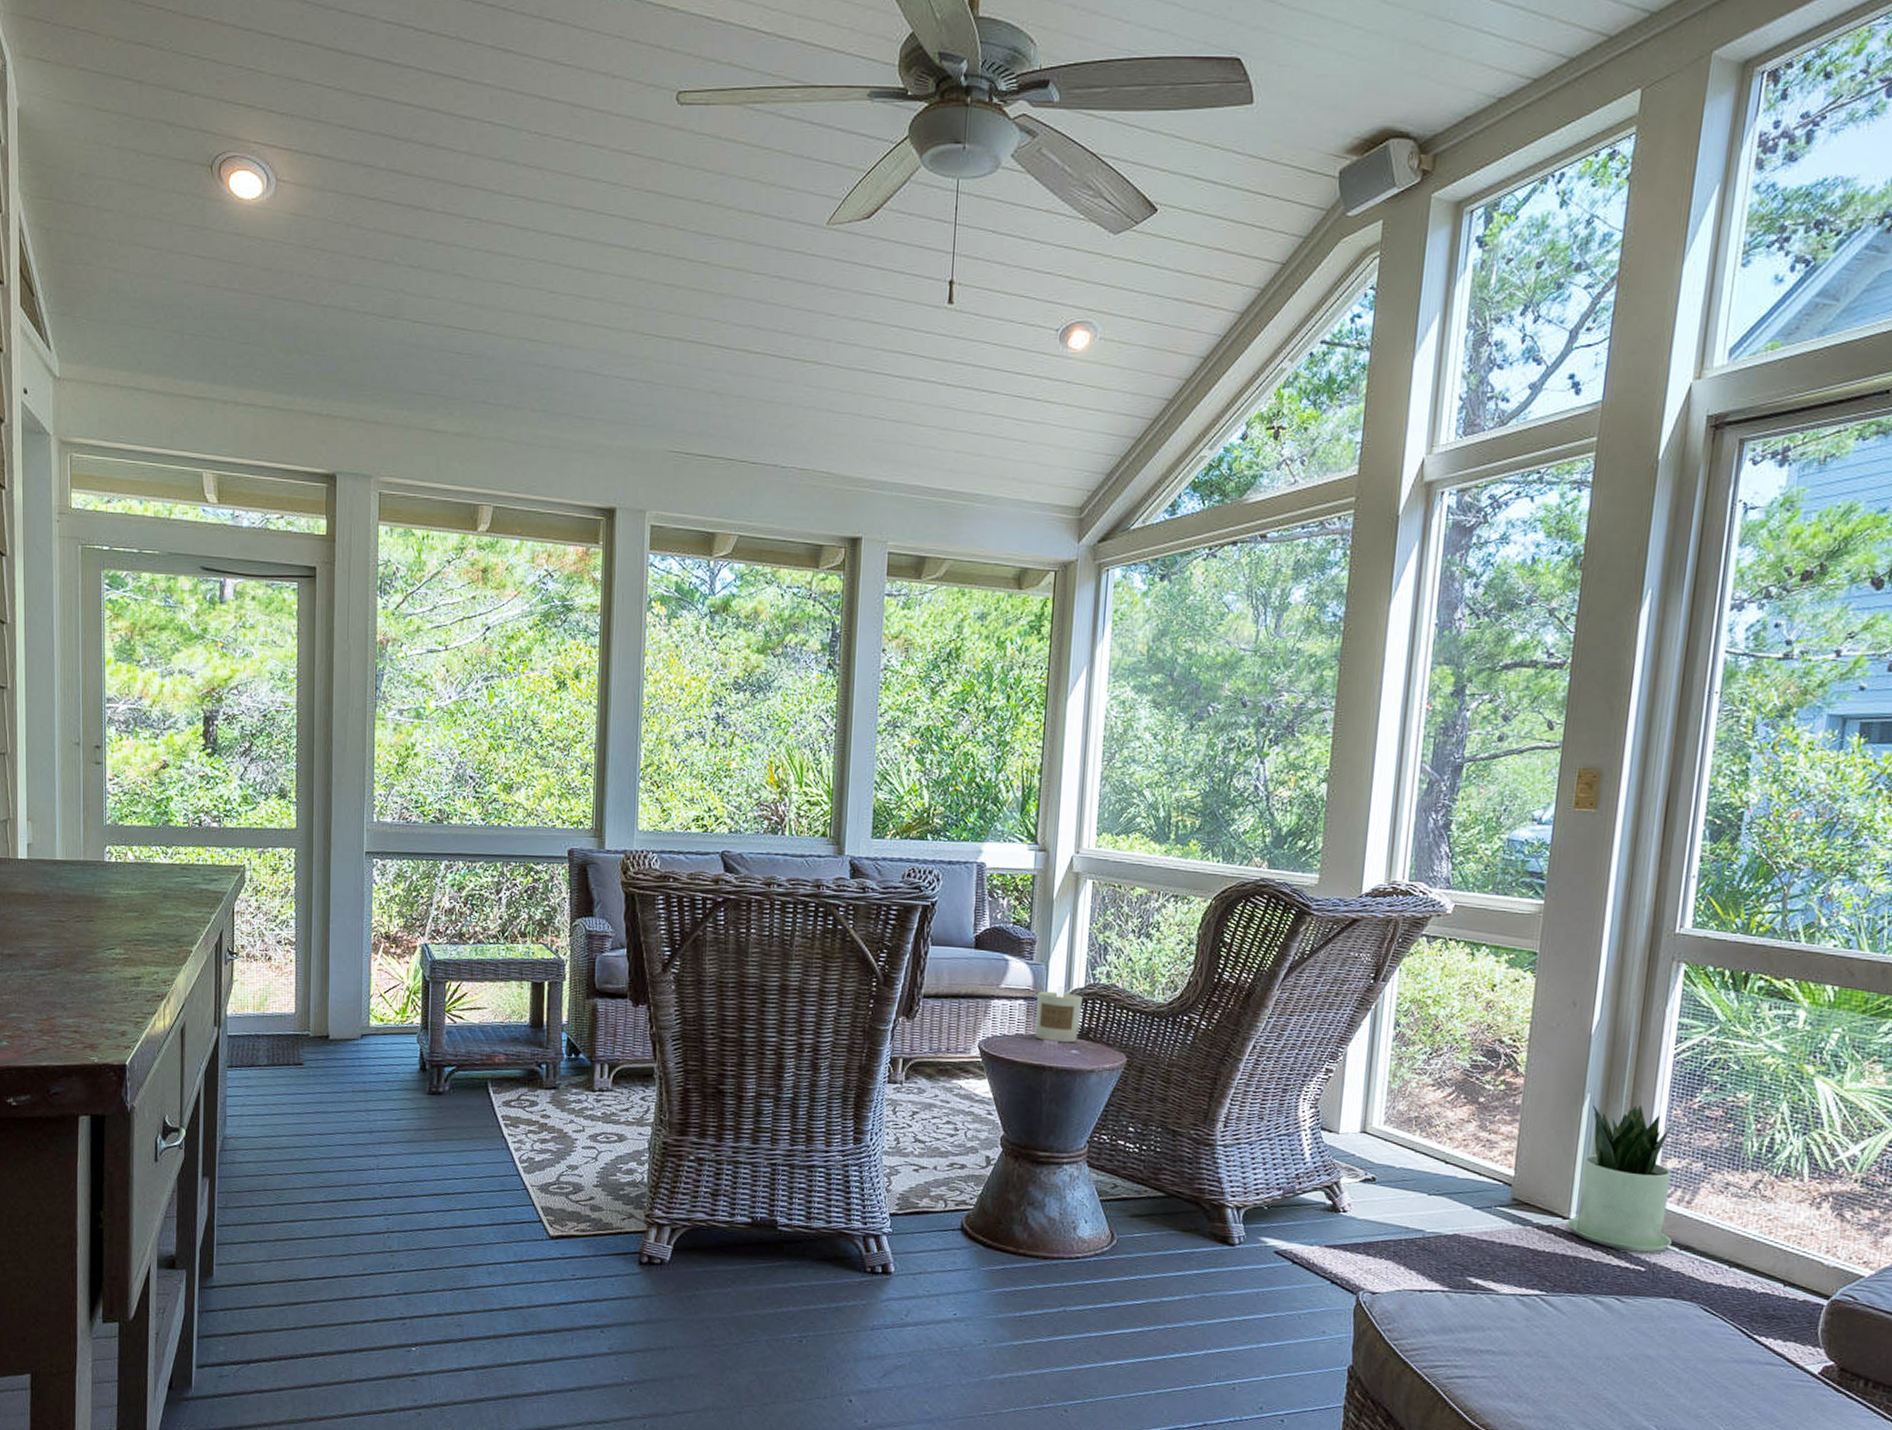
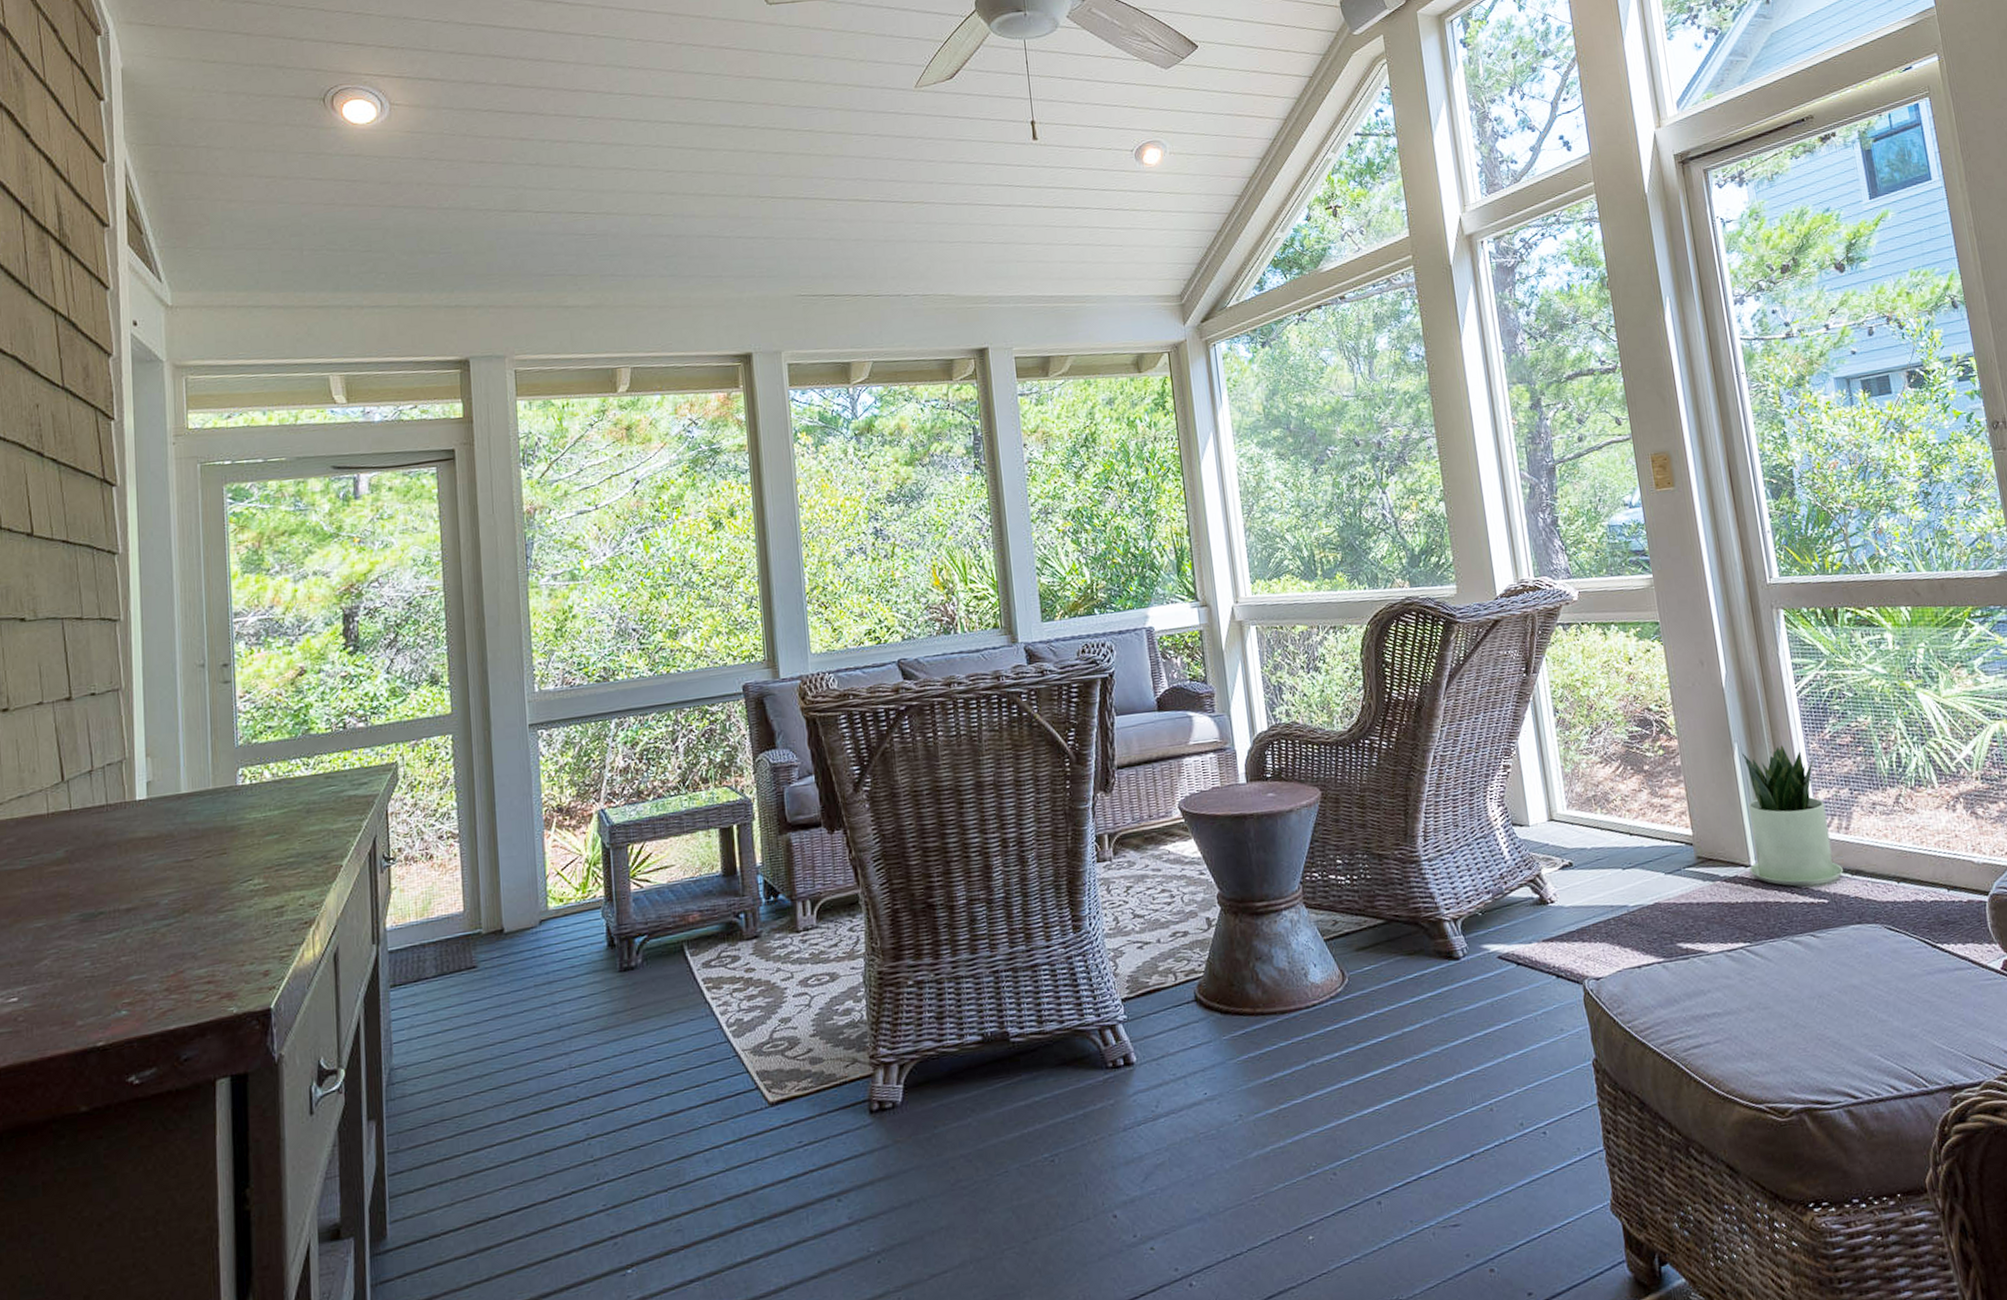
candle: present [1035,985,1082,1043] -> none [1225,731,1272,790]

